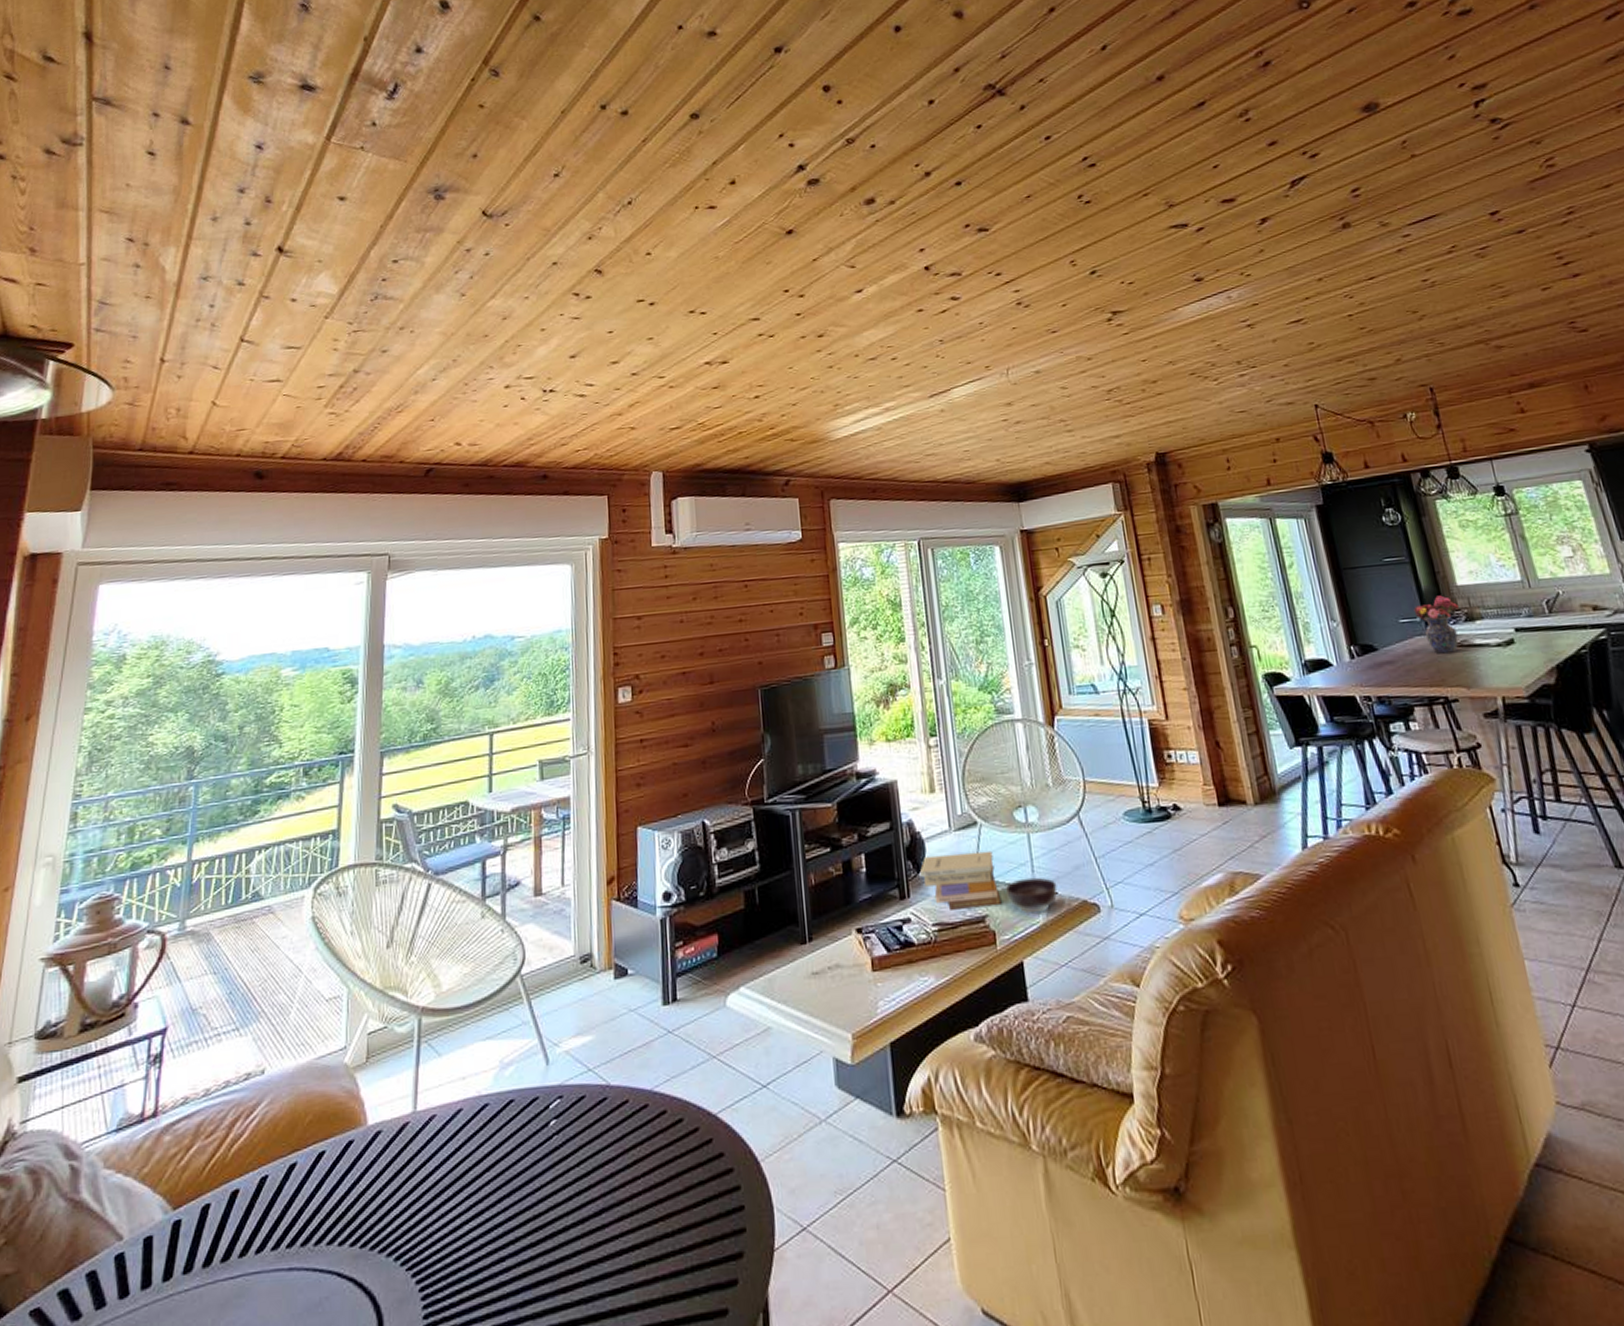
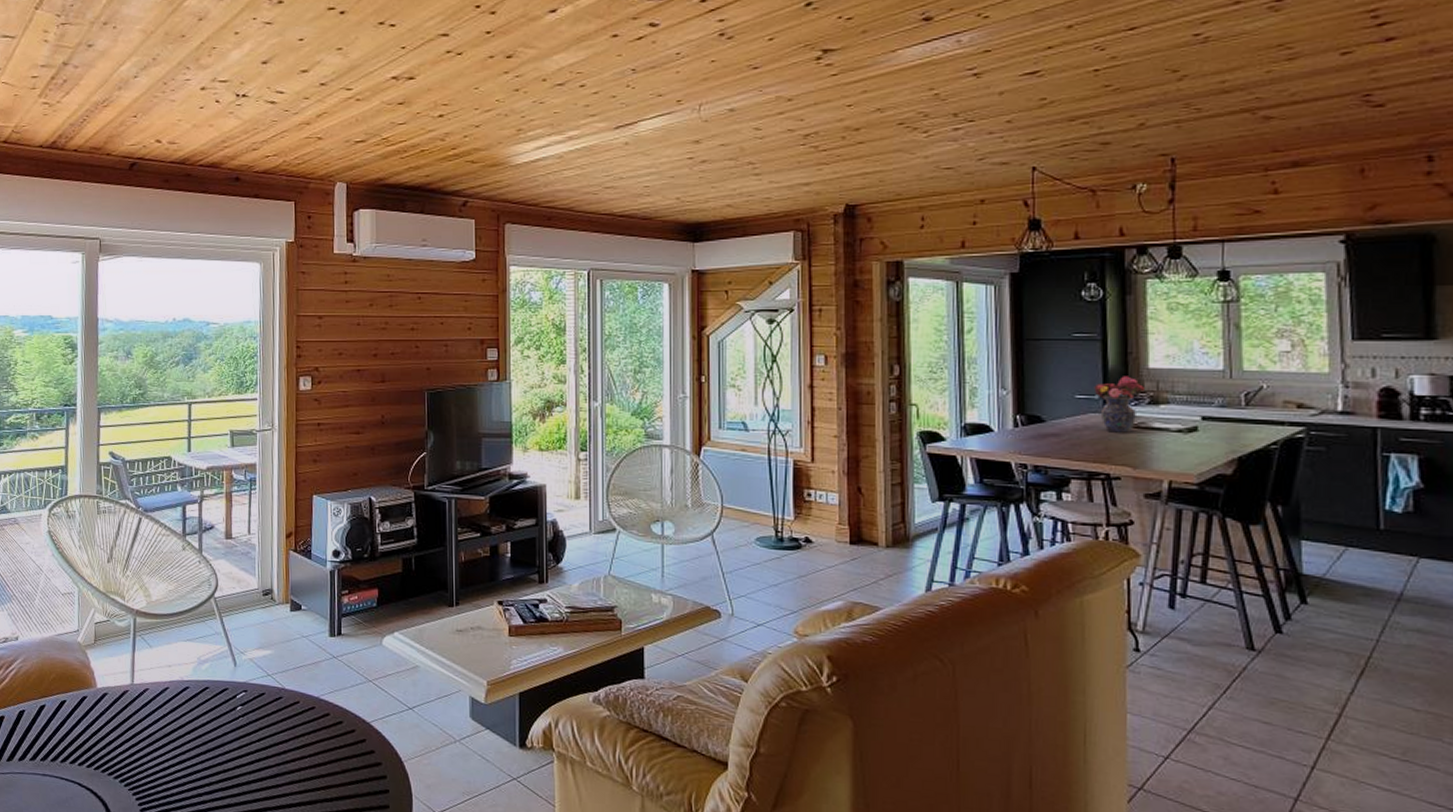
books: present [919,850,1002,912] -> none [558,551,630,600]
bowl: present [1005,877,1058,913] -> none [635,581,683,611]

